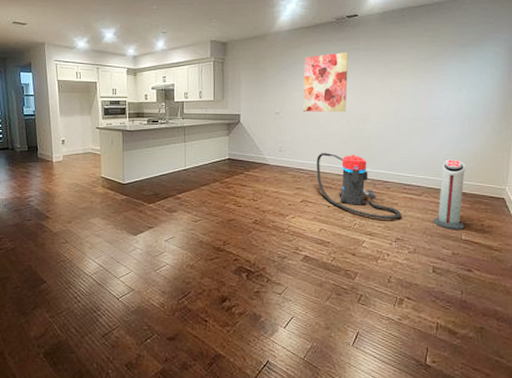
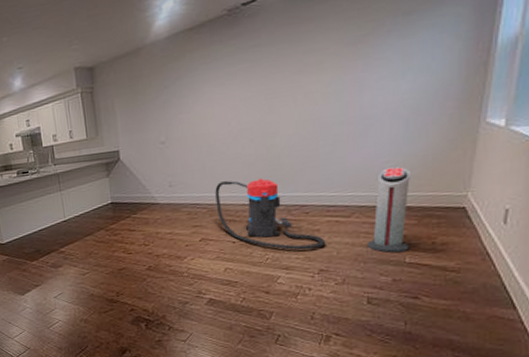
wall art: present [304,52,349,112] -> none [190,52,248,136]

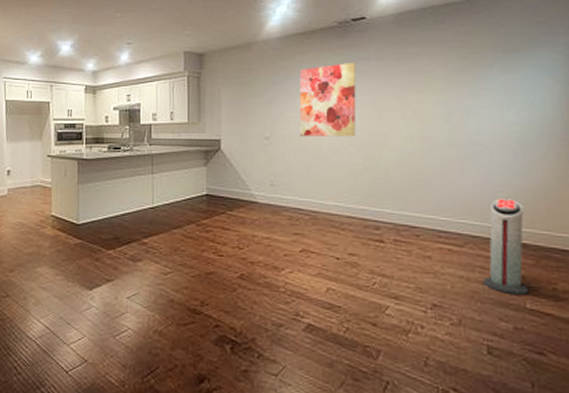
wall art: none [190,52,248,136] -> present [299,63,357,137]
vacuum cleaner: present [215,177,326,250] -> none [319,189,439,279]

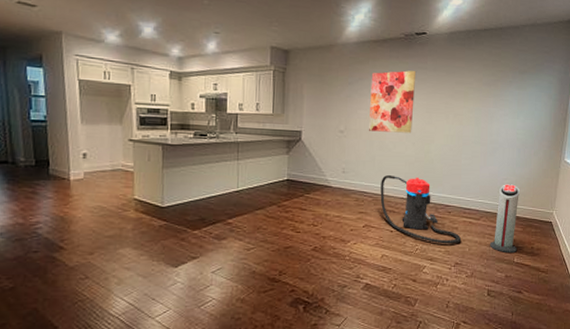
vacuum cleaner: none [319,189,439,279] -> present [380,175,462,244]

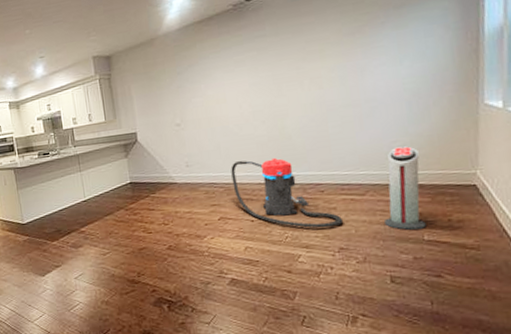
wall art: present [369,70,417,133] -> none [201,42,259,118]

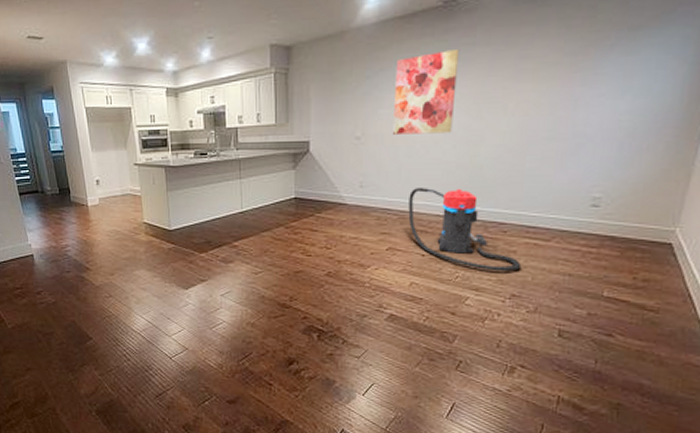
wall art: none [201,42,259,118] -> present [393,50,460,135]
air purifier: present [385,146,426,230] -> none [565,193,618,284]

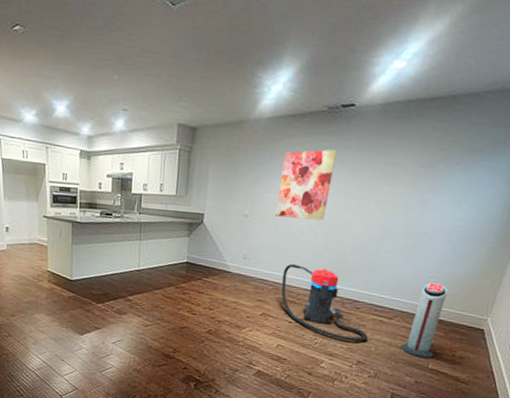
air purifier: none [565,193,618,284] -> present [401,282,448,358]

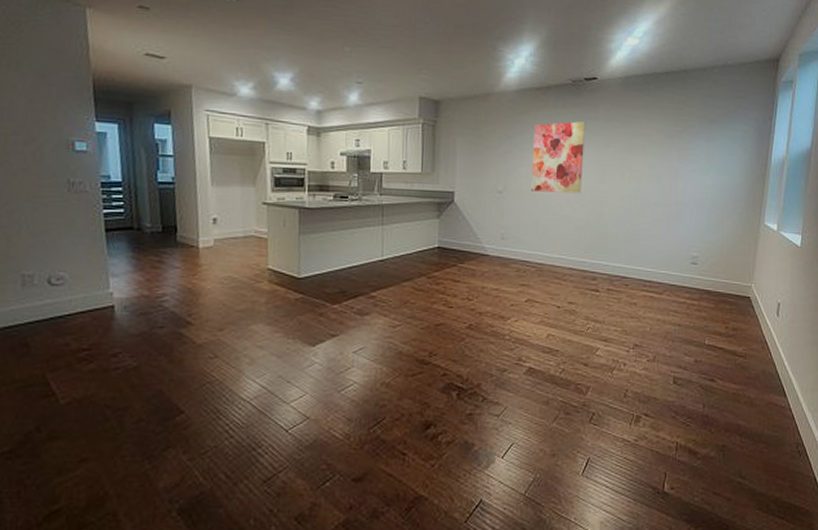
vacuum cleaner: present [281,264,369,342] -> none [545,242,641,323]
air purifier: present [401,282,448,358] -> none [676,252,710,333]

